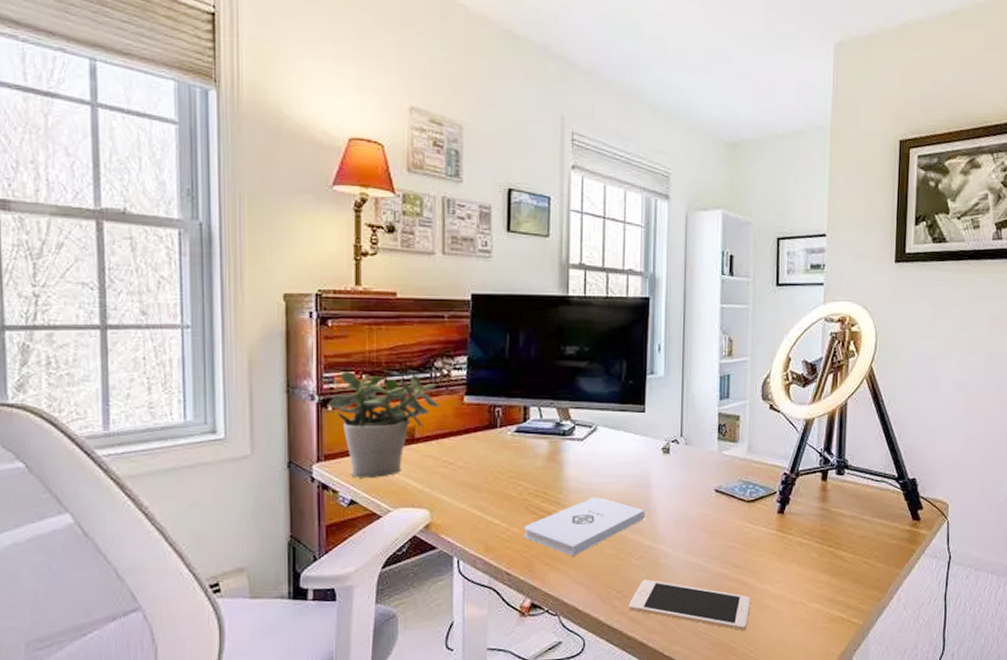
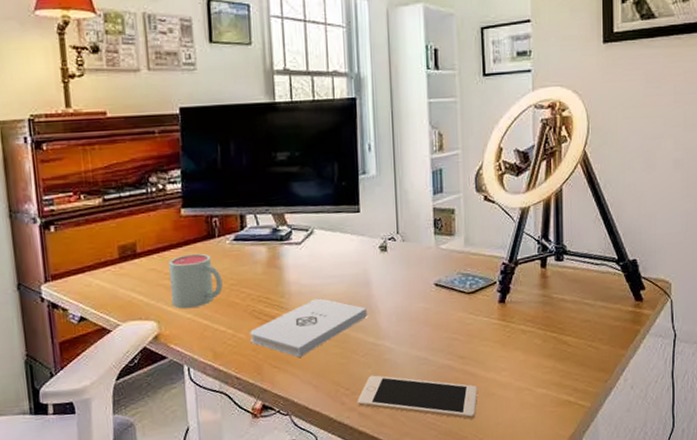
potted plant: present [328,372,440,478] -> none [50,192,158,295]
mug: none [446,443,500,499] -> present [168,253,223,309]

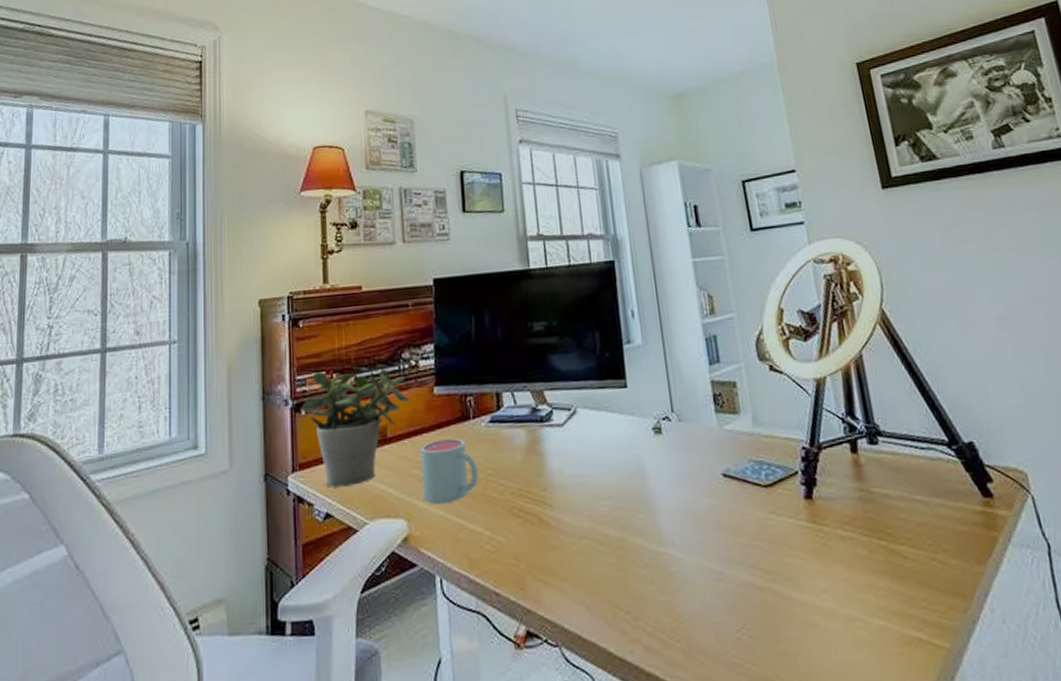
potted plant: none [50,192,158,295] -> present [301,369,410,488]
notepad: present [250,298,367,357] -> none [509,492,645,568]
cell phone: present [357,375,477,419] -> none [640,594,795,661]

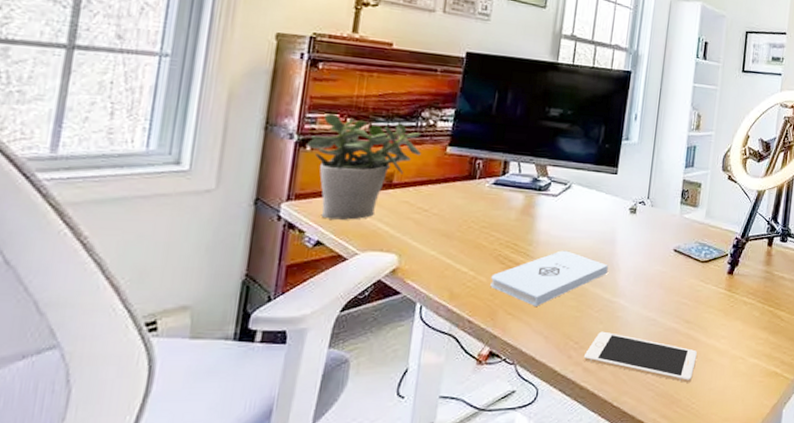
mug: present [419,438,478,505] -> none [417,191,475,246]
notepad: none [509,492,645,568] -> present [490,250,608,306]
cell phone: none [640,594,795,661] -> present [583,331,697,383]

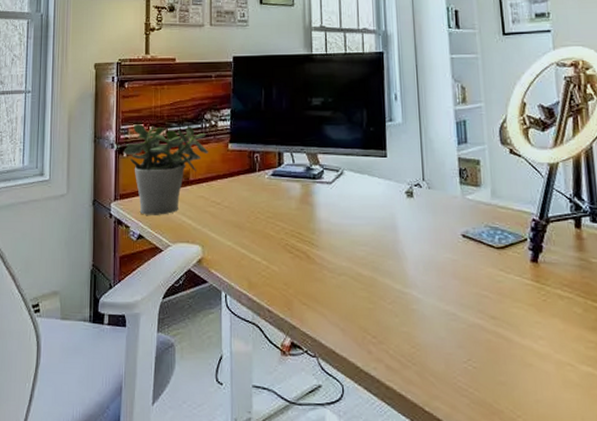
notepad: present [490,250,608,306] -> none [282,238,394,297]
cell phone: present [583,331,697,383] -> none [384,325,513,391]

